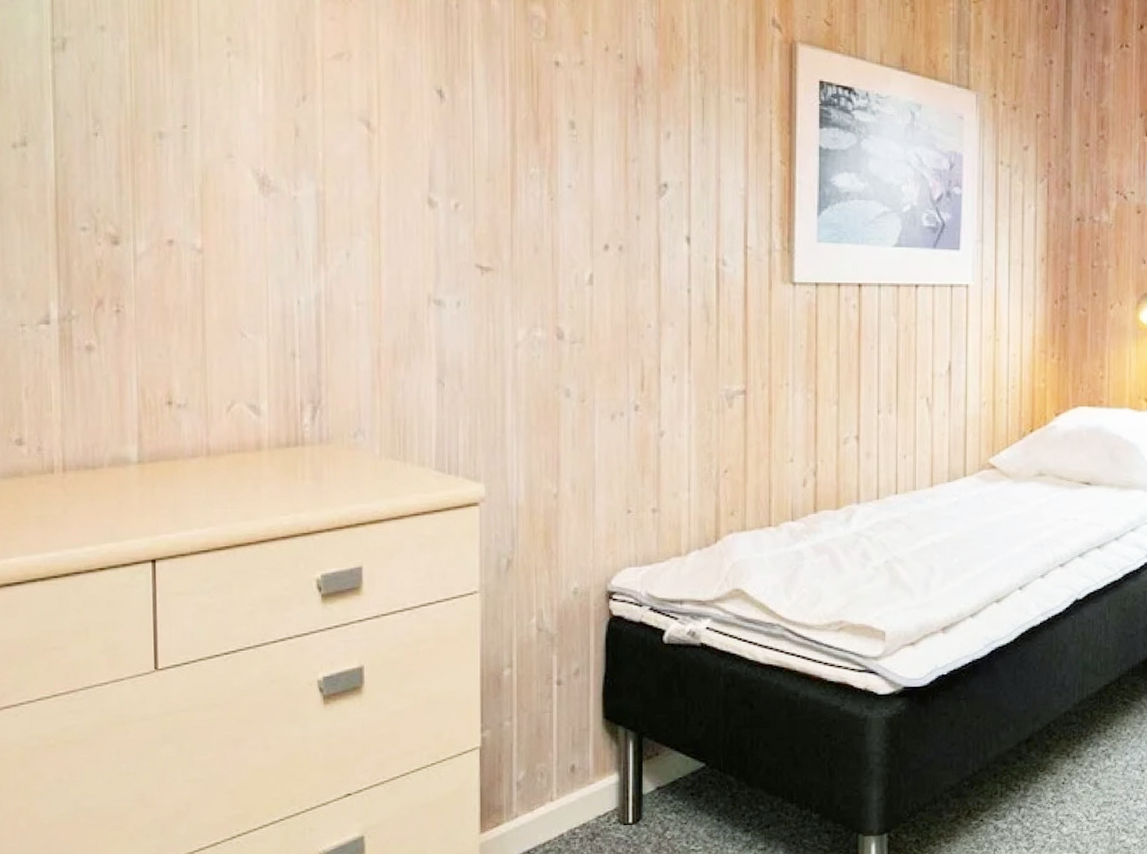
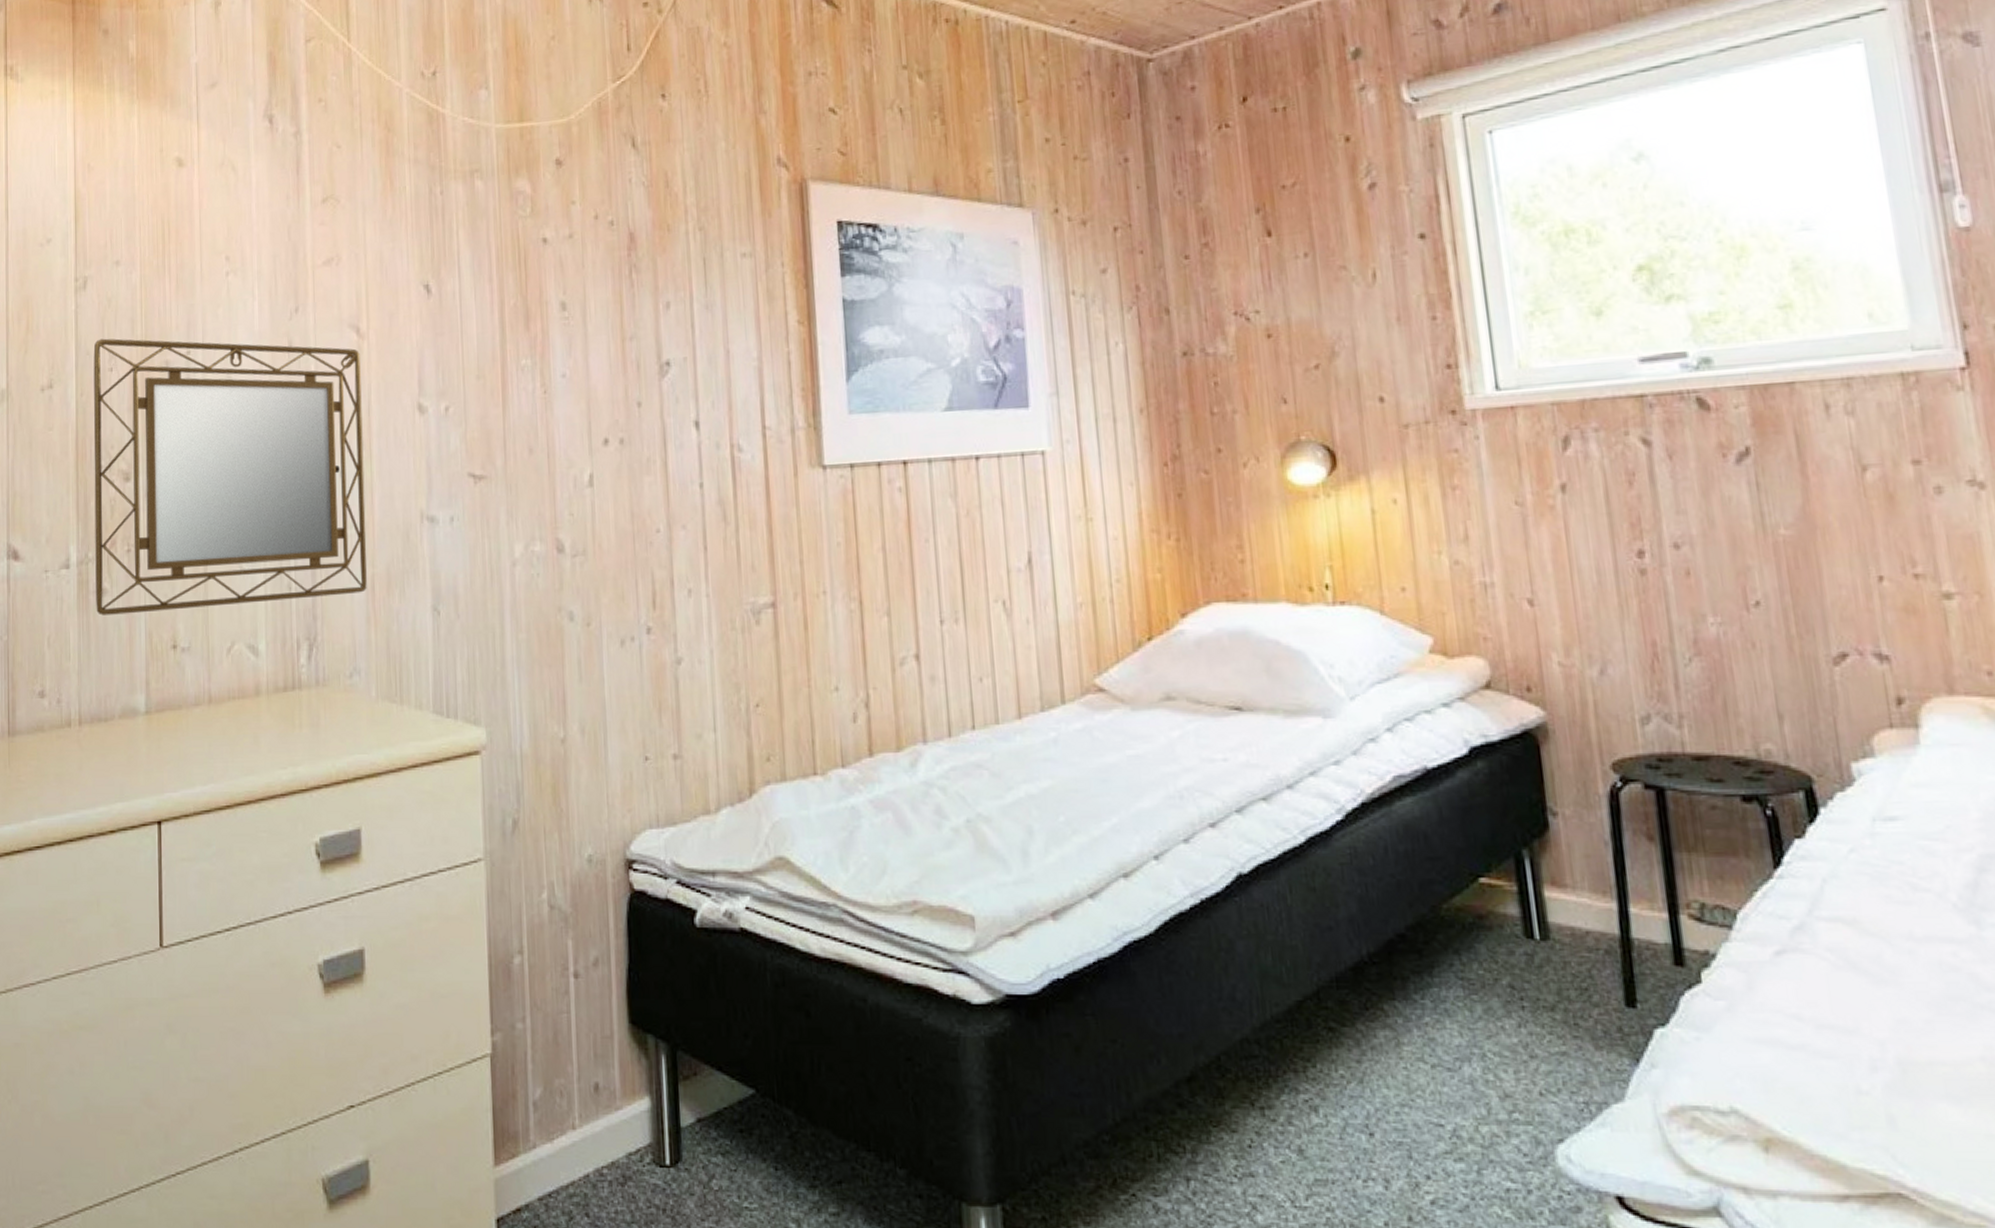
home mirror: none [75,102,374,371] -> present [93,338,367,615]

